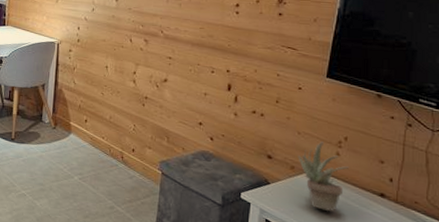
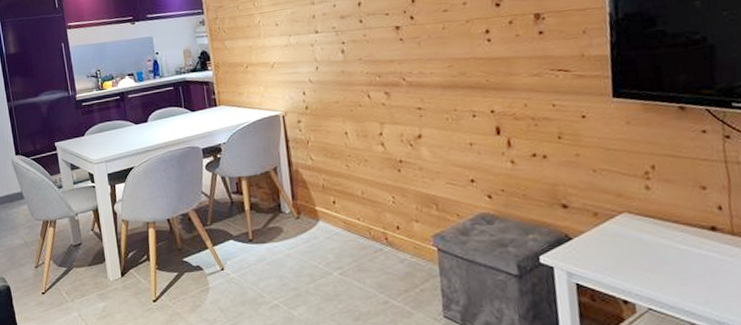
succulent plant: present [298,141,350,212] -> none [599,176,666,260]

